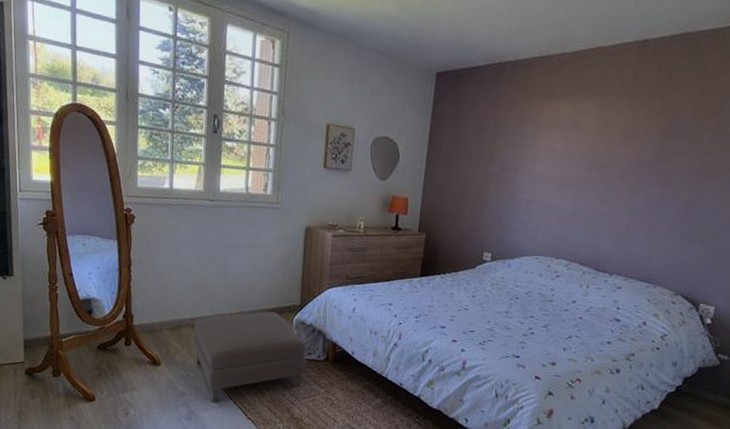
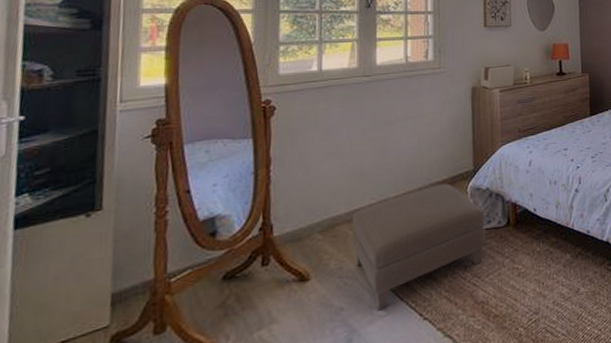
box: none [314,207,350,234] -> present [480,64,515,90]

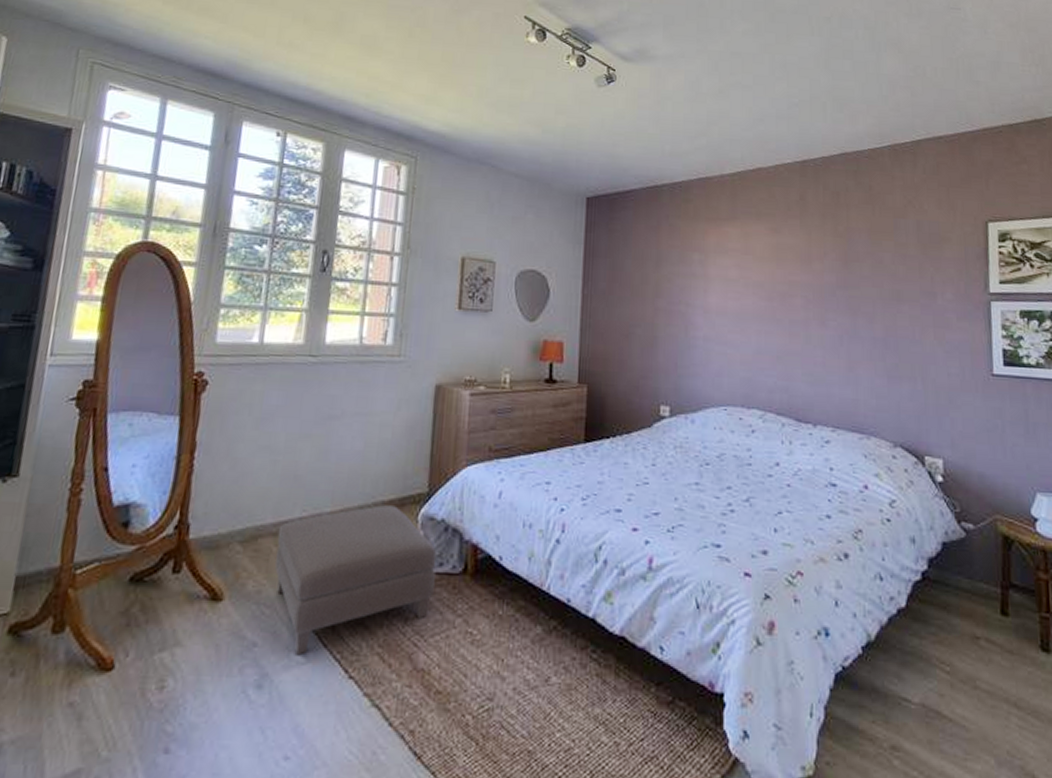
box: present [480,64,515,90] -> none [447,358,492,392]

